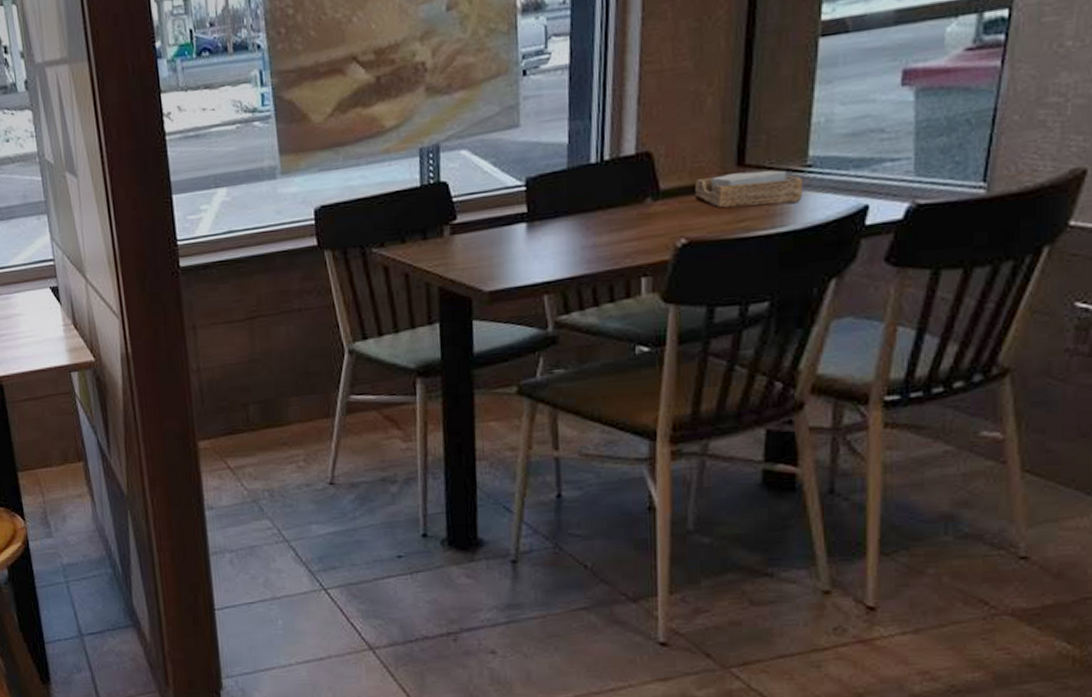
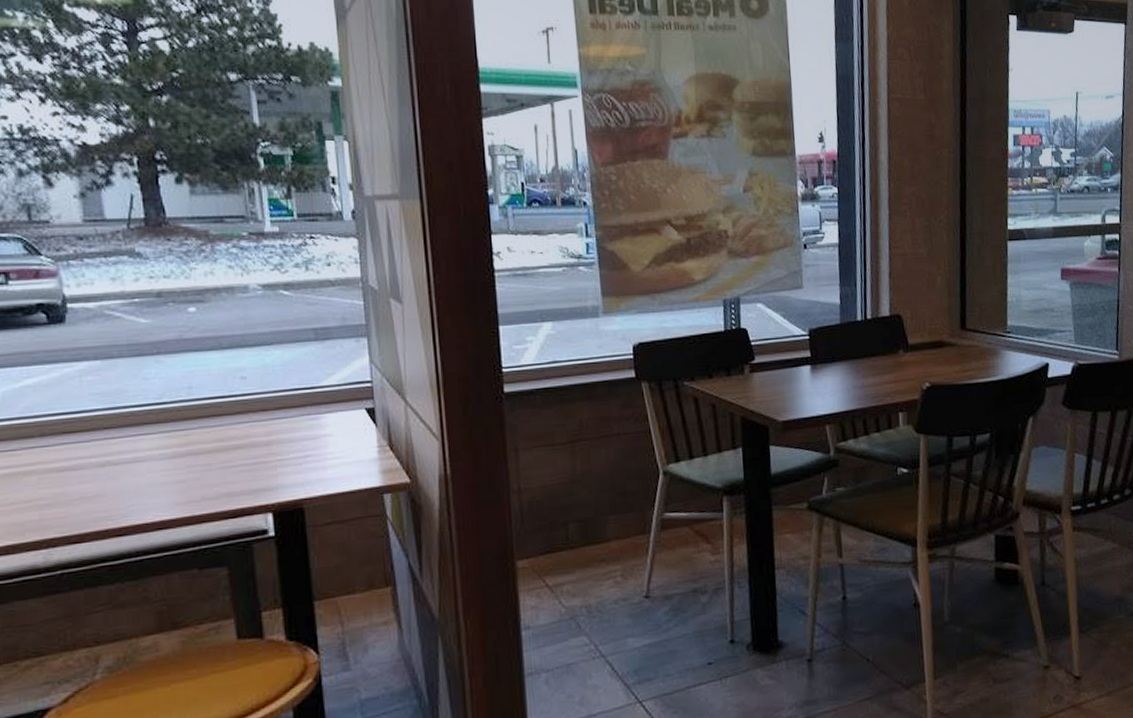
napkin holder: present [695,170,804,210] -> none [933,333,1006,362]

